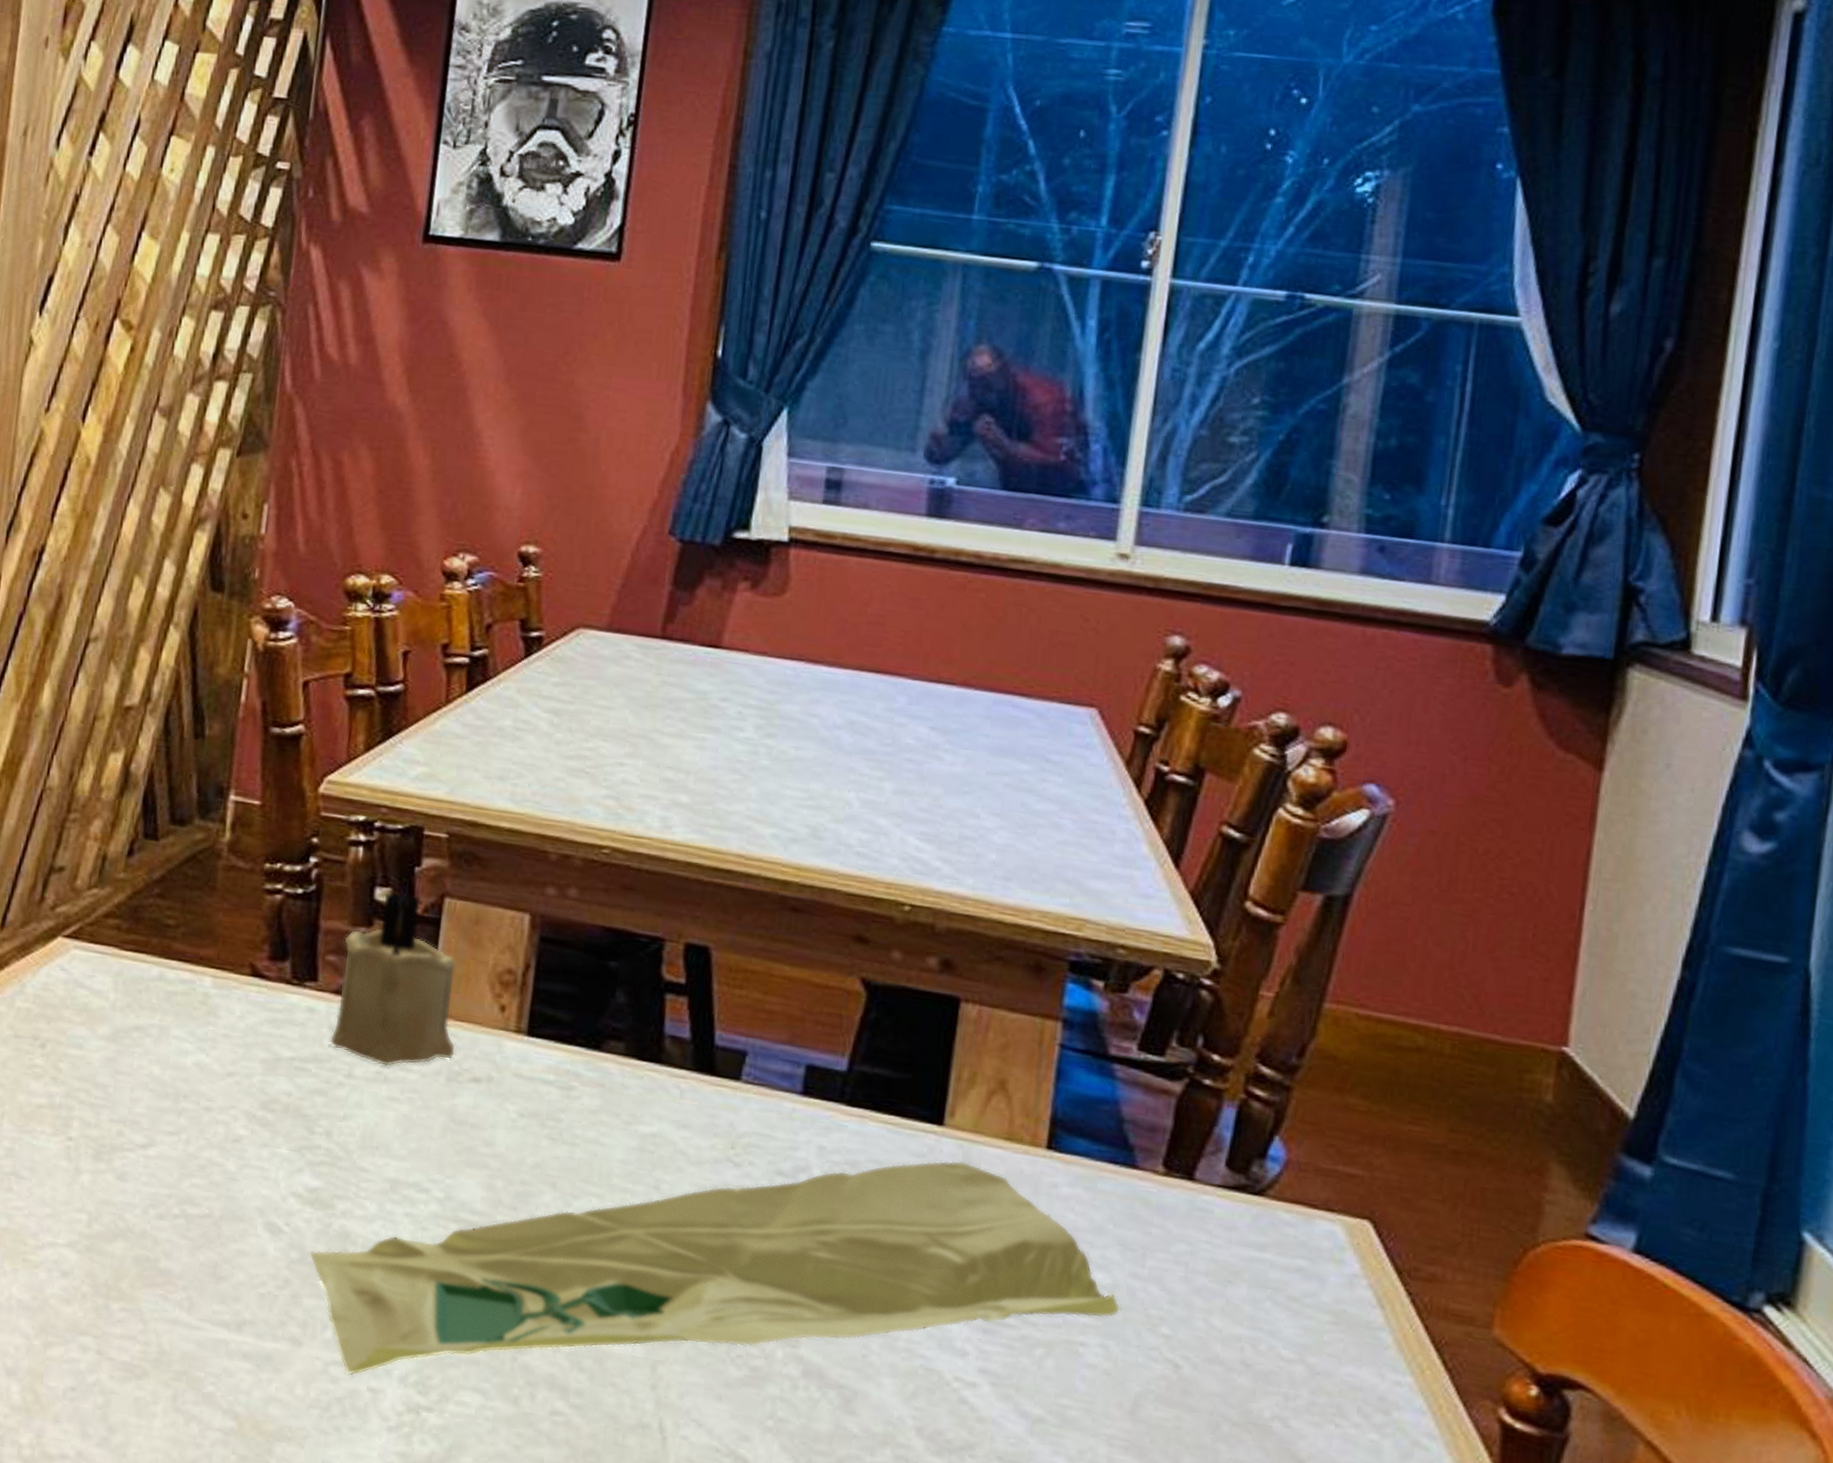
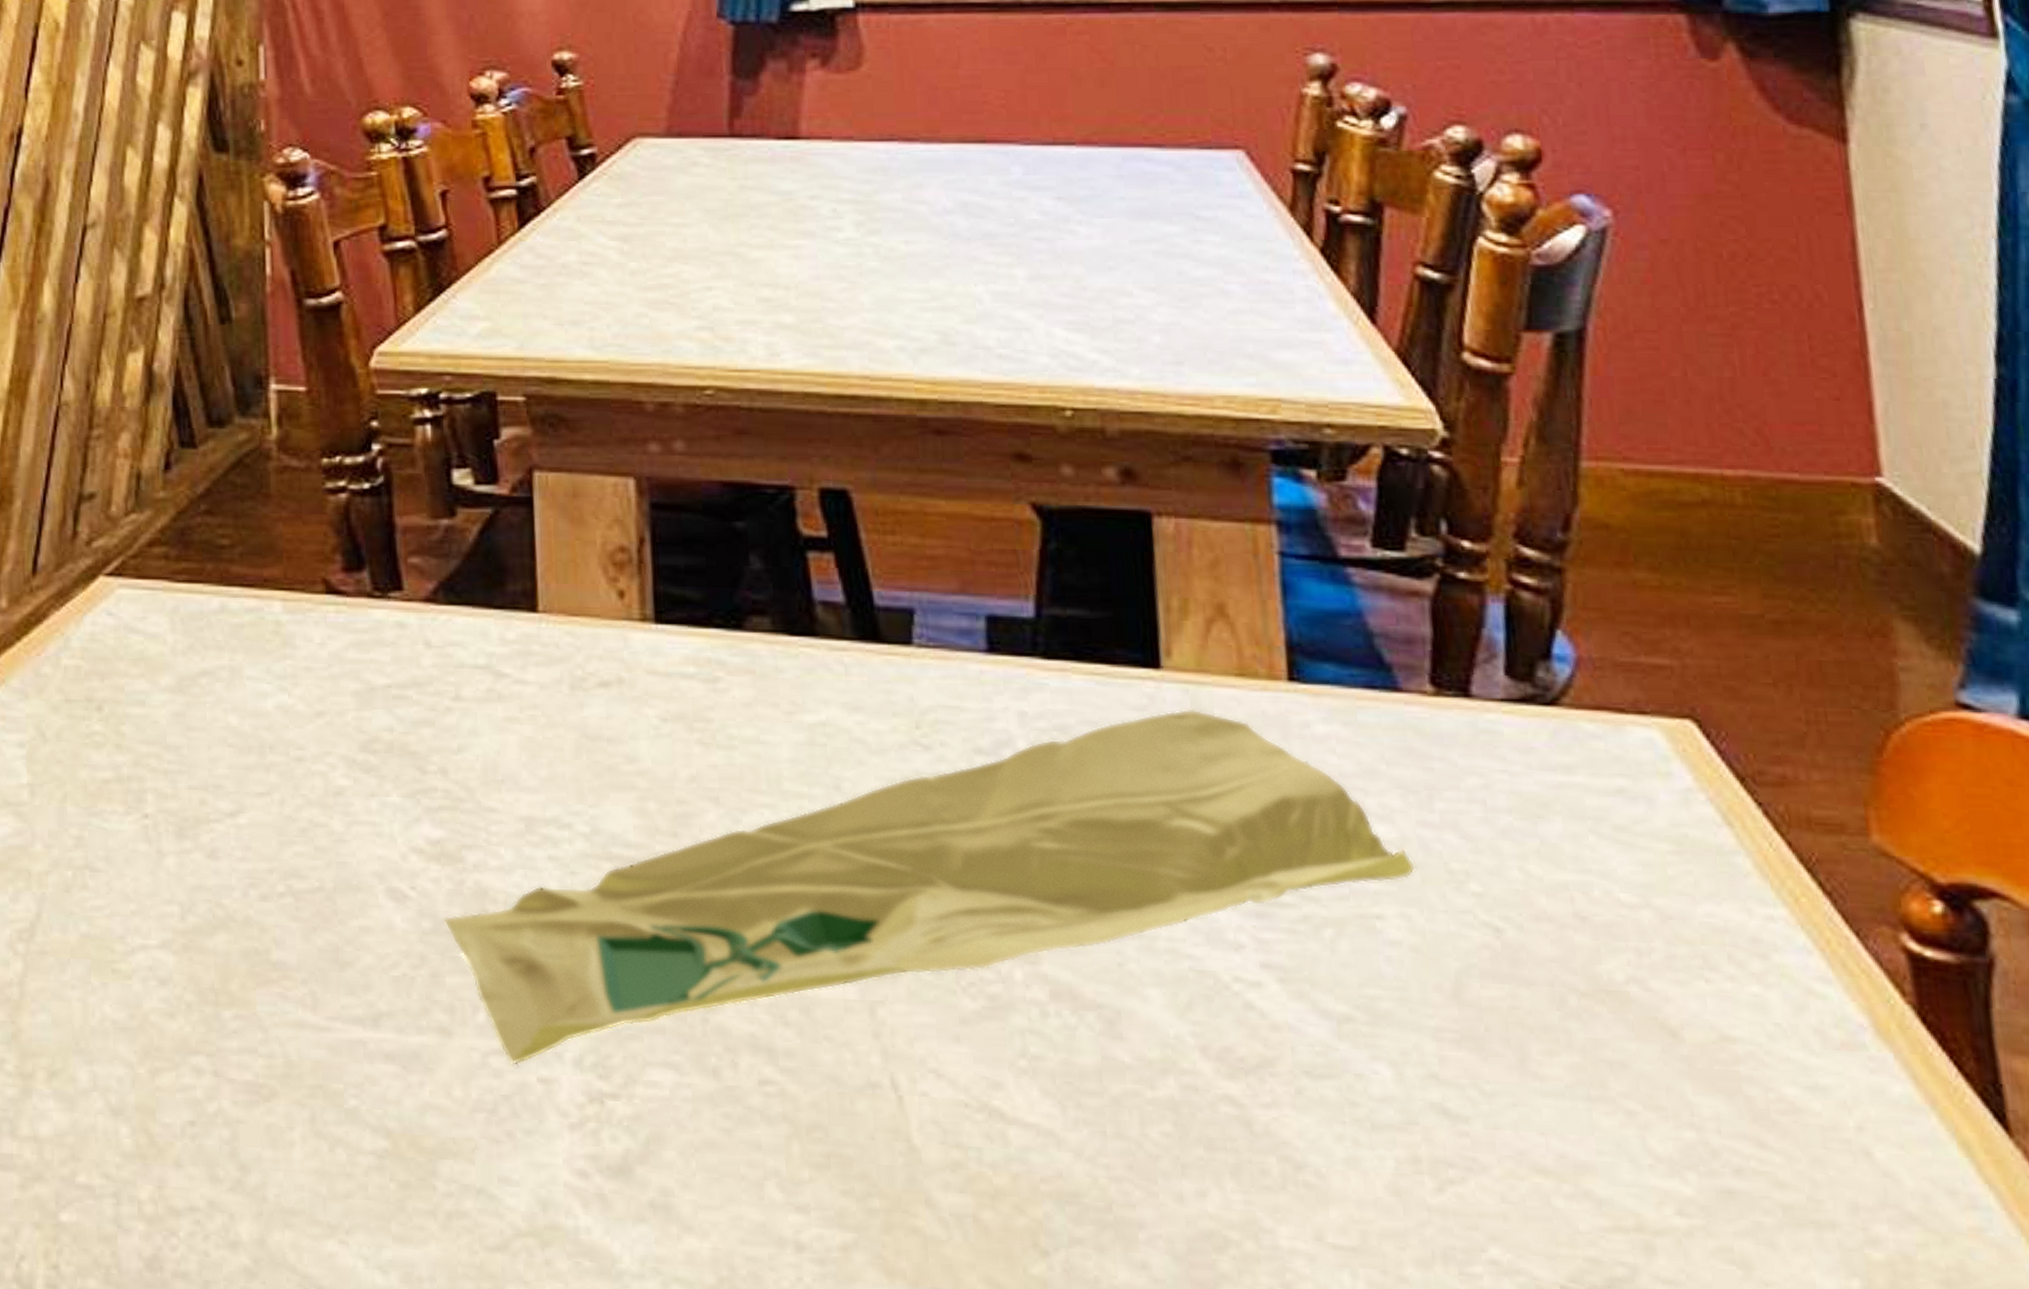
candle: present [329,892,457,1067] -> none [426,472,576,682]

